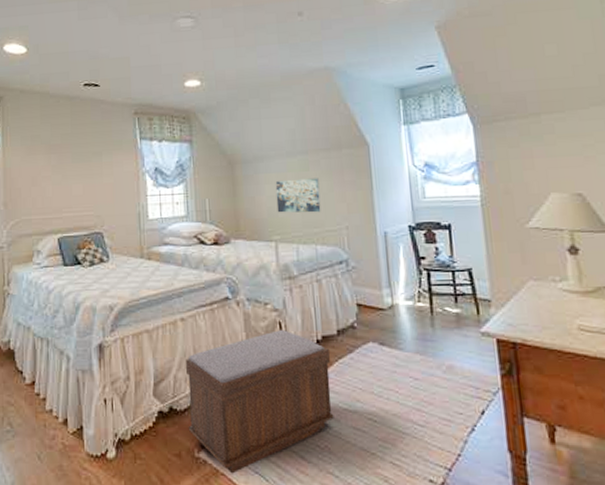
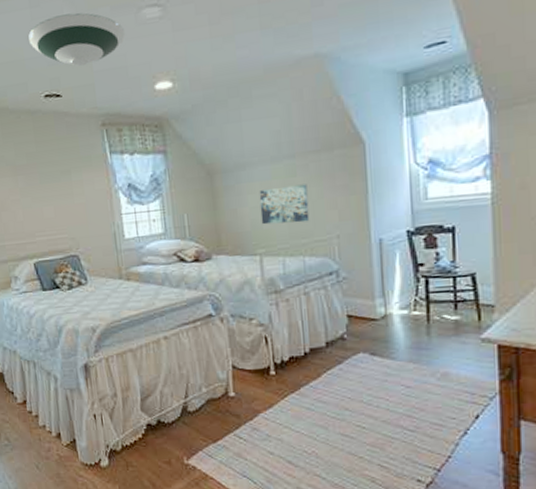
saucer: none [74,17,160,62] -> present [28,13,125,67]
bench: present [186,330,334,474] -> none [171,344,322,478]

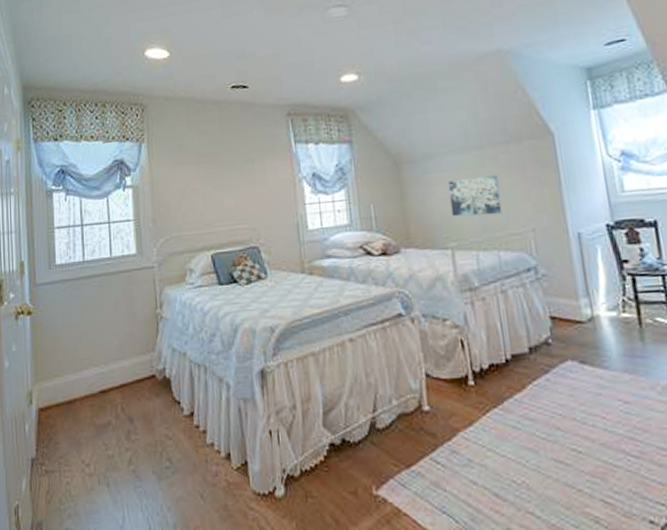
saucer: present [28,13,125,67] -> none [219,12,312,61]

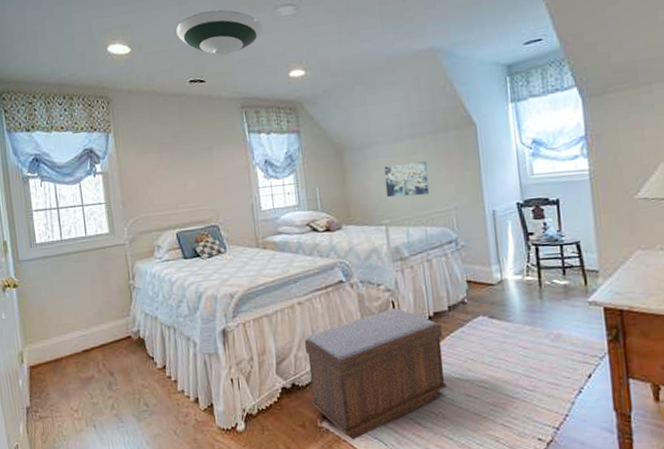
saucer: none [219,12,312,61] -> present [176,10,262,56]
bench: none [357,349,531,514] -> present [305,308,447,440]

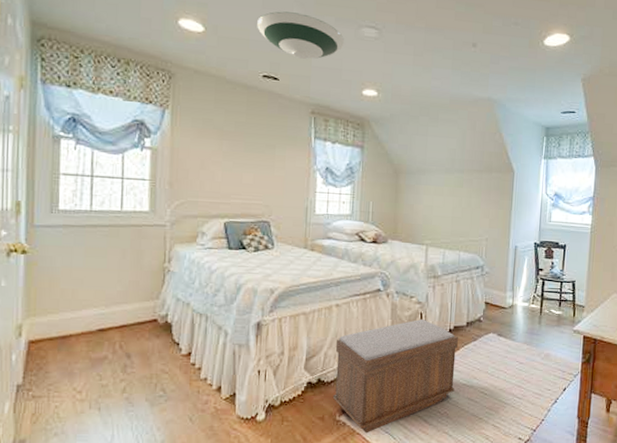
wall art: present [383,161,430,198] -> none [431,193,470,224]

